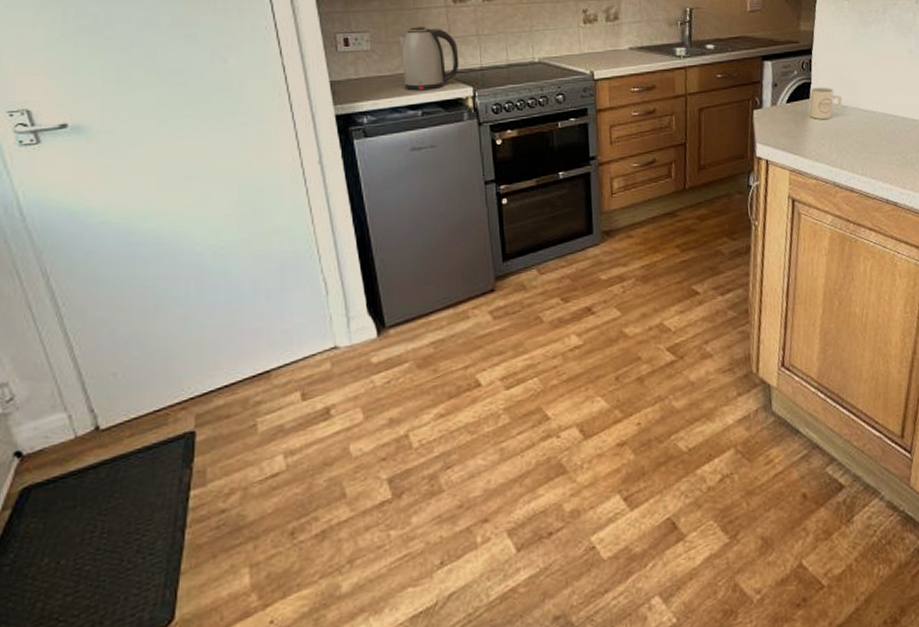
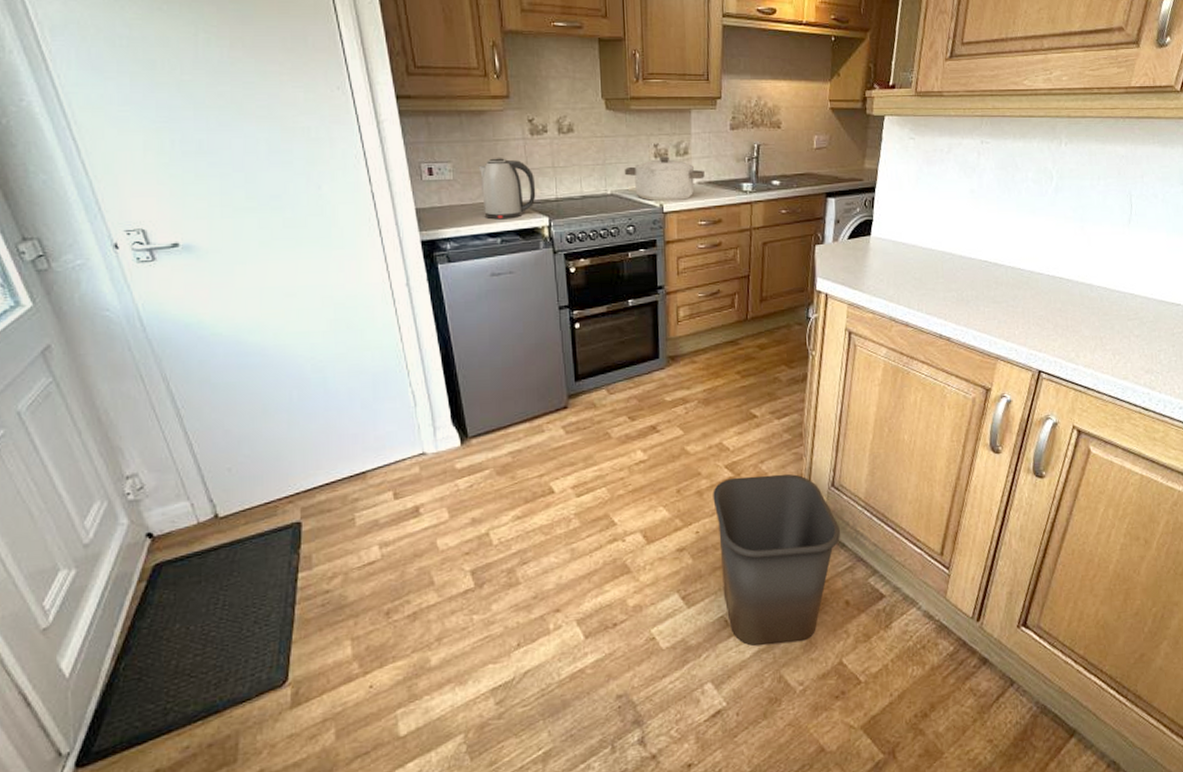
cooking pot: none [552,22,636,69] -> present [624,156,705,202]
waste bin: none [654,354,794,551] -> present [713,473,841,646]
mug: present [809,87,843,120] -> none [869,224,903,257]

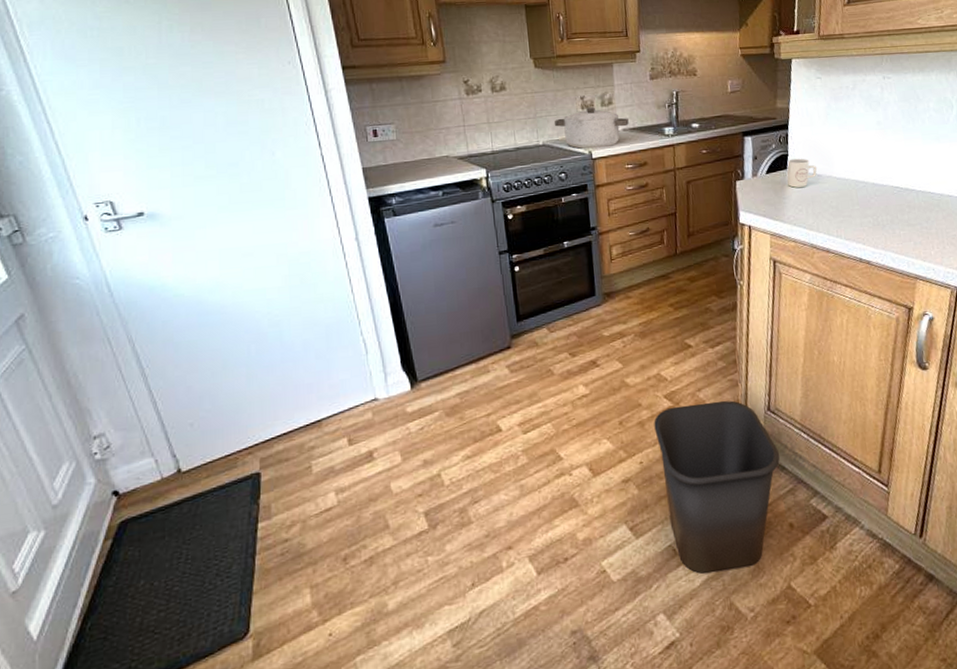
kettle: present [478,158,536,220] -> none [419,117,474,175]
mug: none [869,224,903,257] -> present [786,158,818,188]

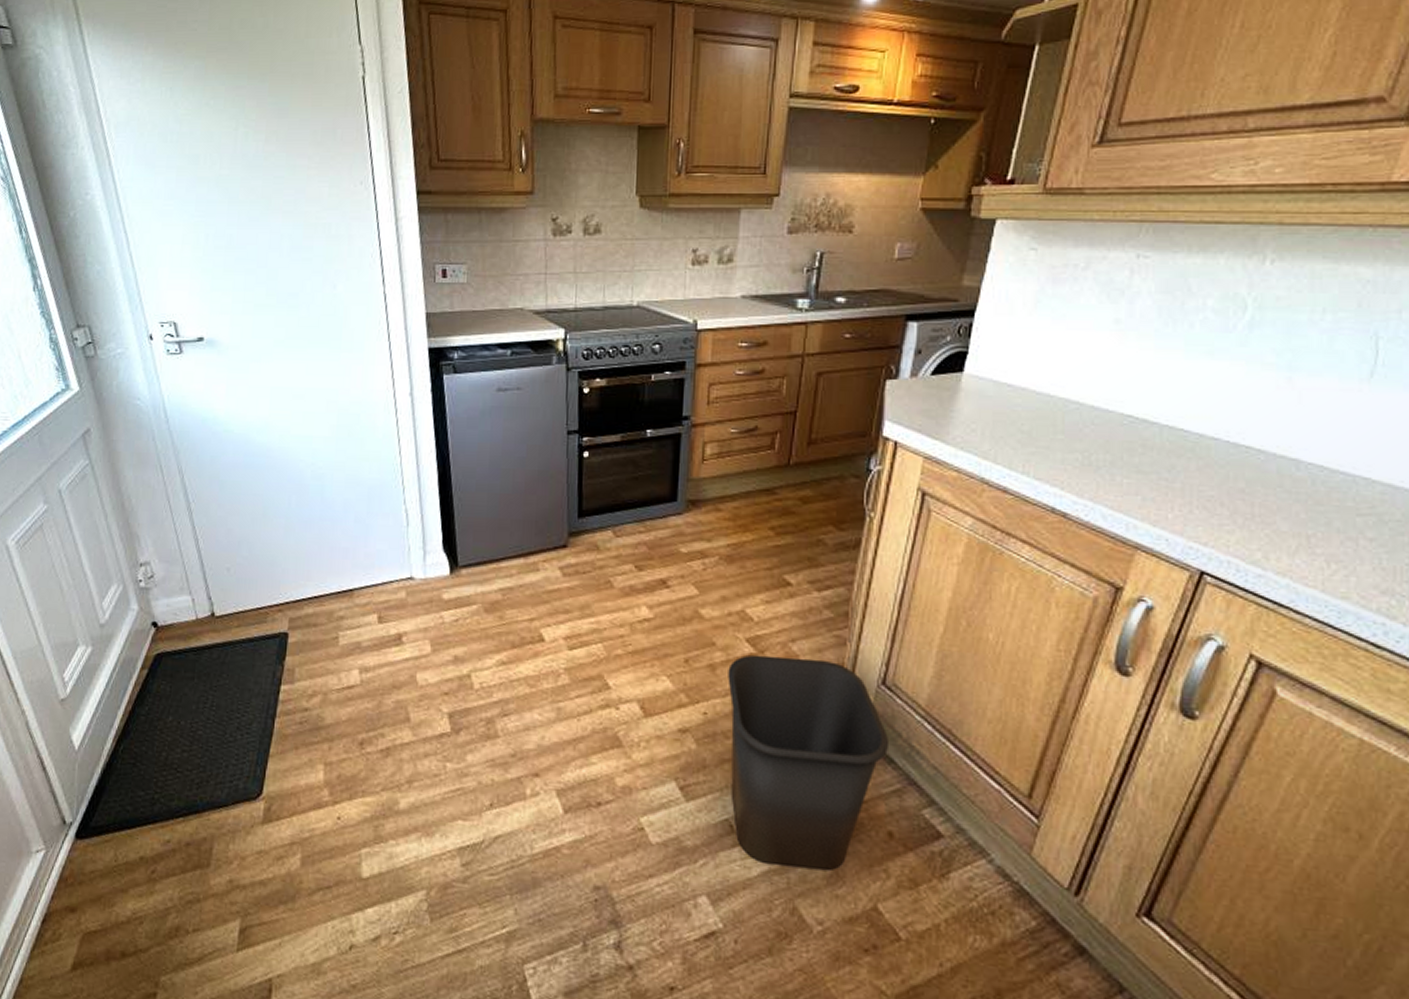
cooking pot: present [554,107,629,149] -> none [654,264,751,317]
mug: present [786,158,818,188] -> none [961,358,1009,400]

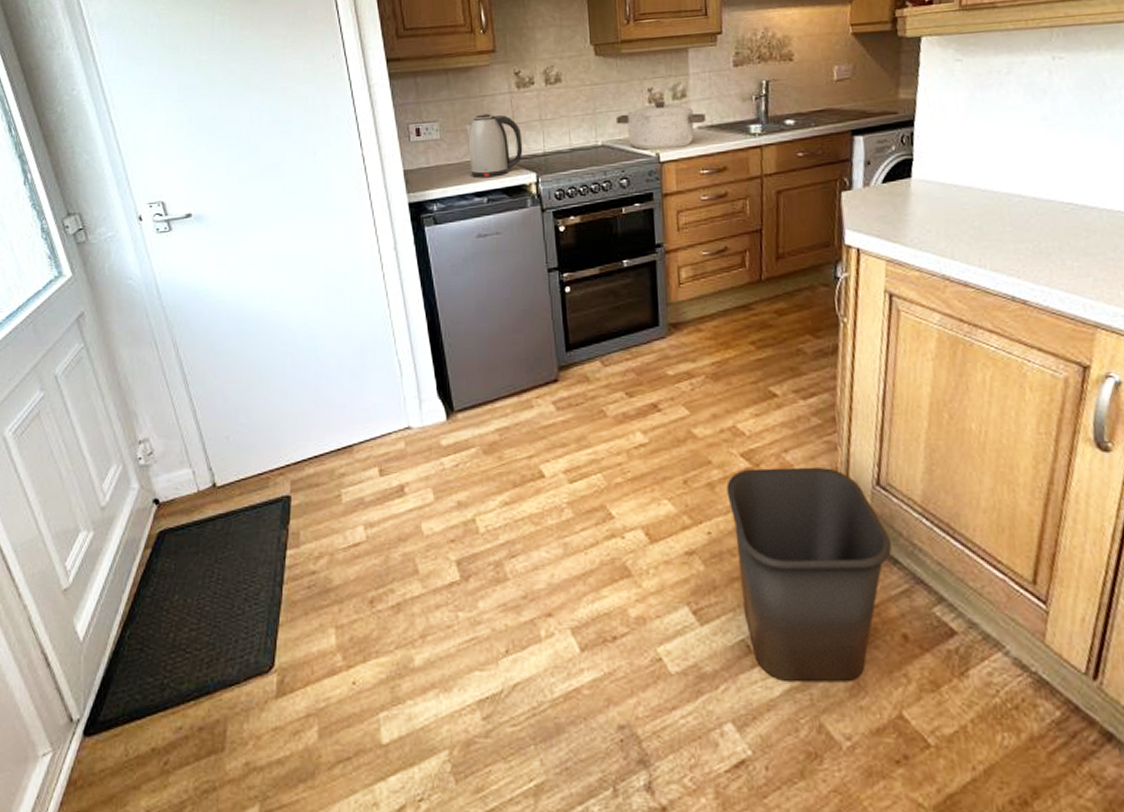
kettle: none [494,261,554,330] -> present [465,114,523,179]
cooking pot: none [654,264,751,317] -> present [615,101,706,151]

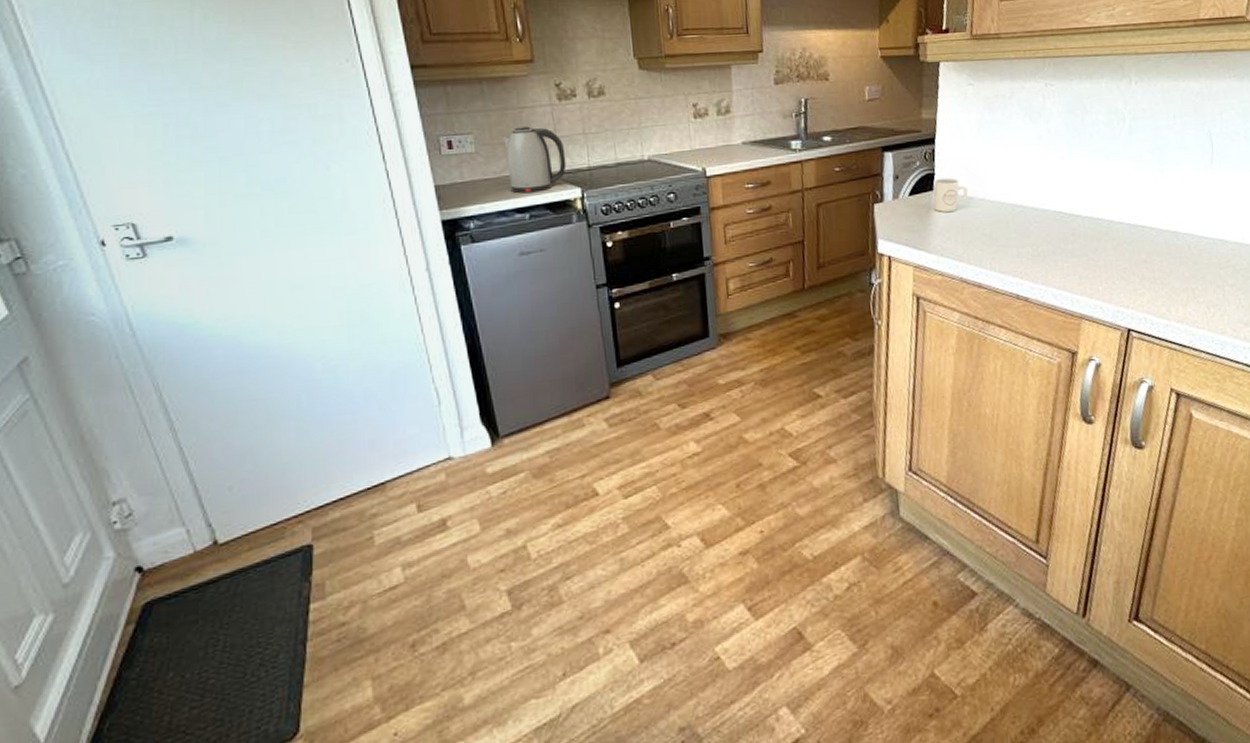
cooking pot: present [615,101,706,151] -> none [661,116,749,165]
waste bin: present [726,466,892,683] -> none [776,459,923,661]
mug: none [910,163,954,203] -> present [933,177,969,213]

